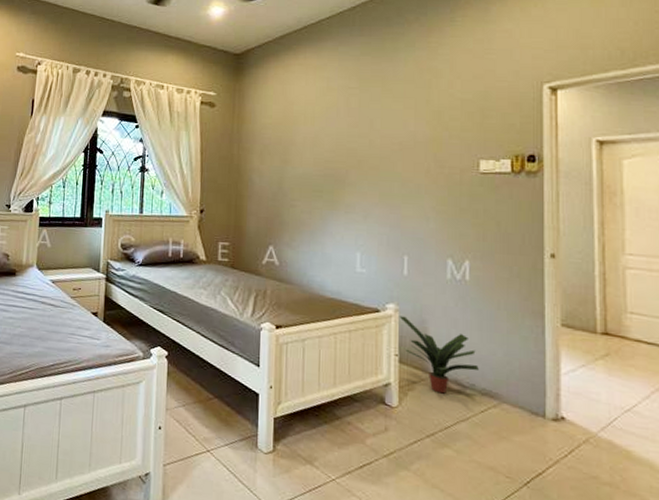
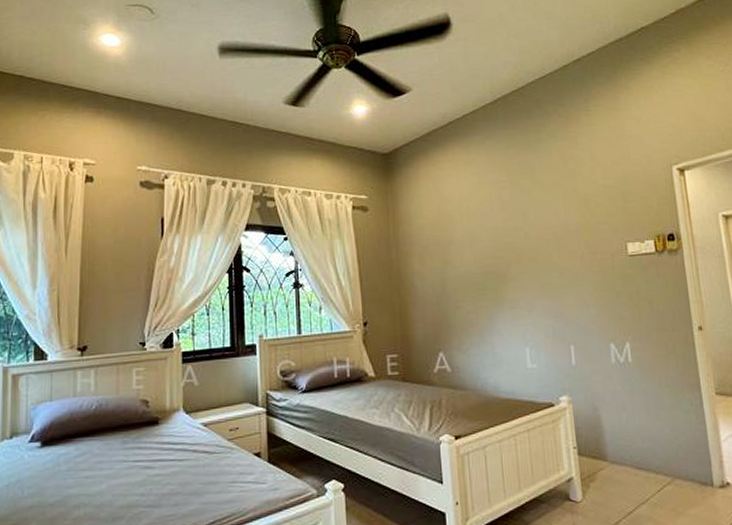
potted plant: present [399,316,479,394] -> none [572,407,651,480]

